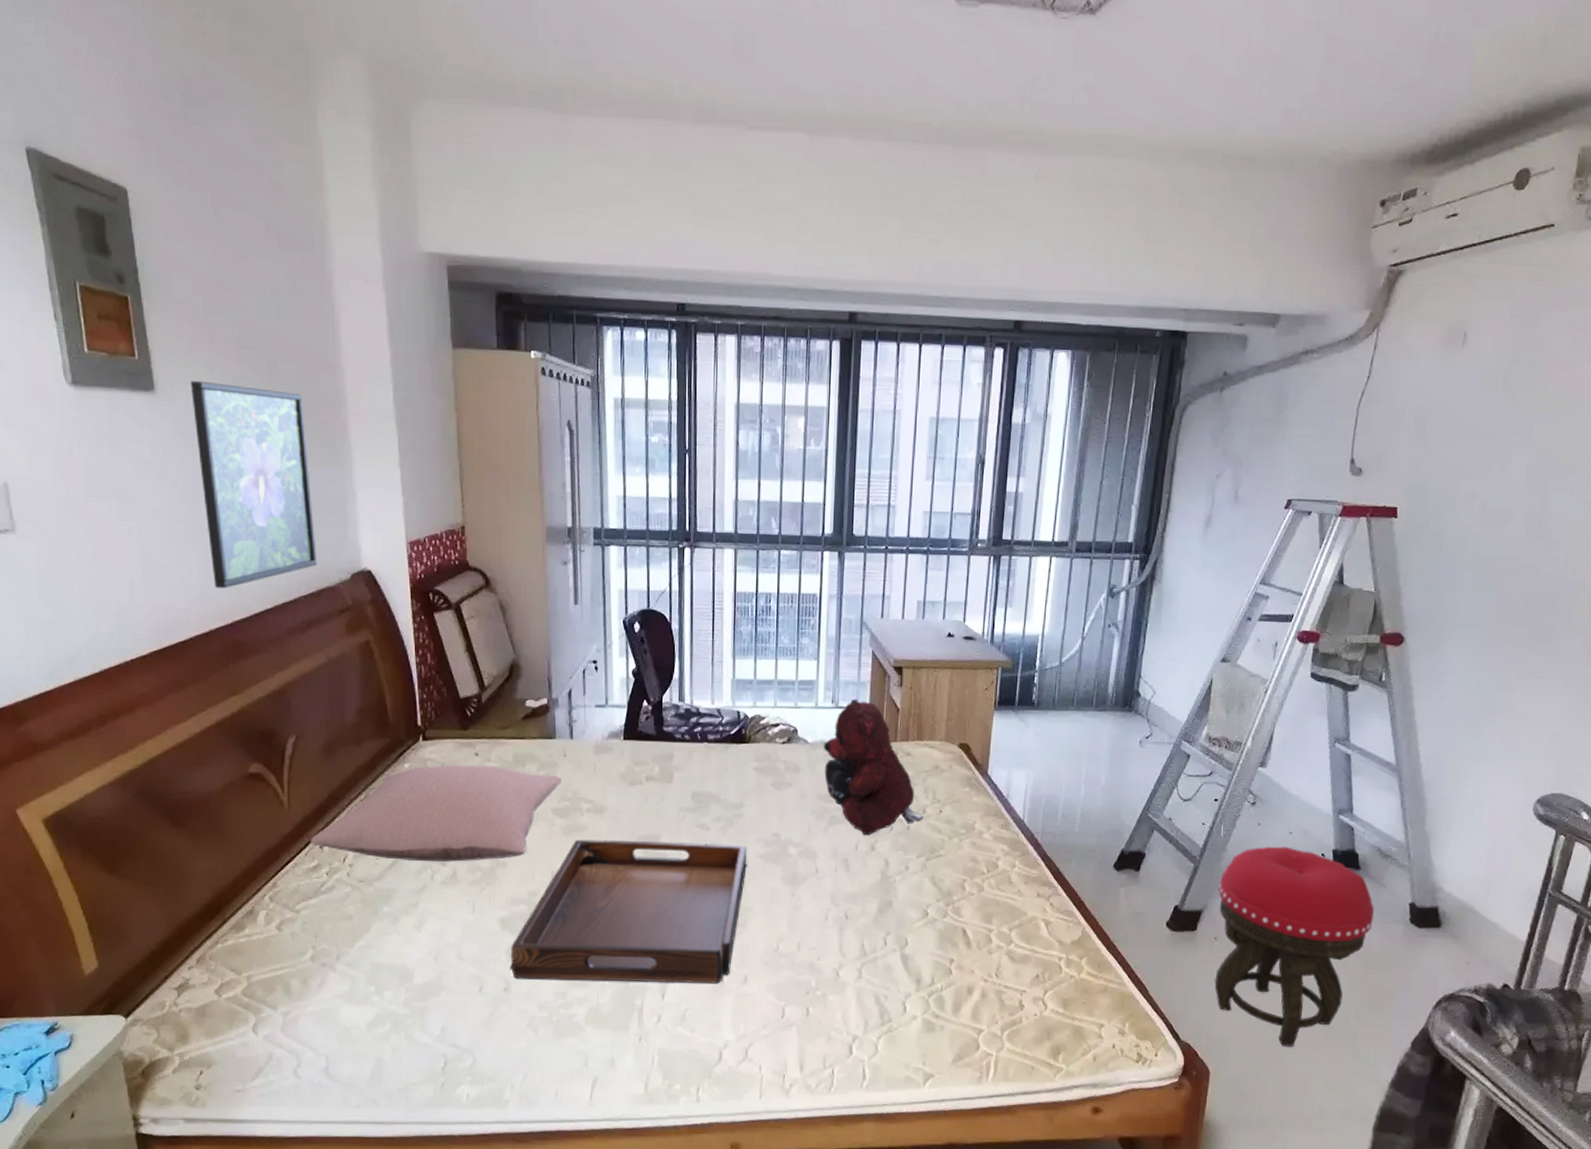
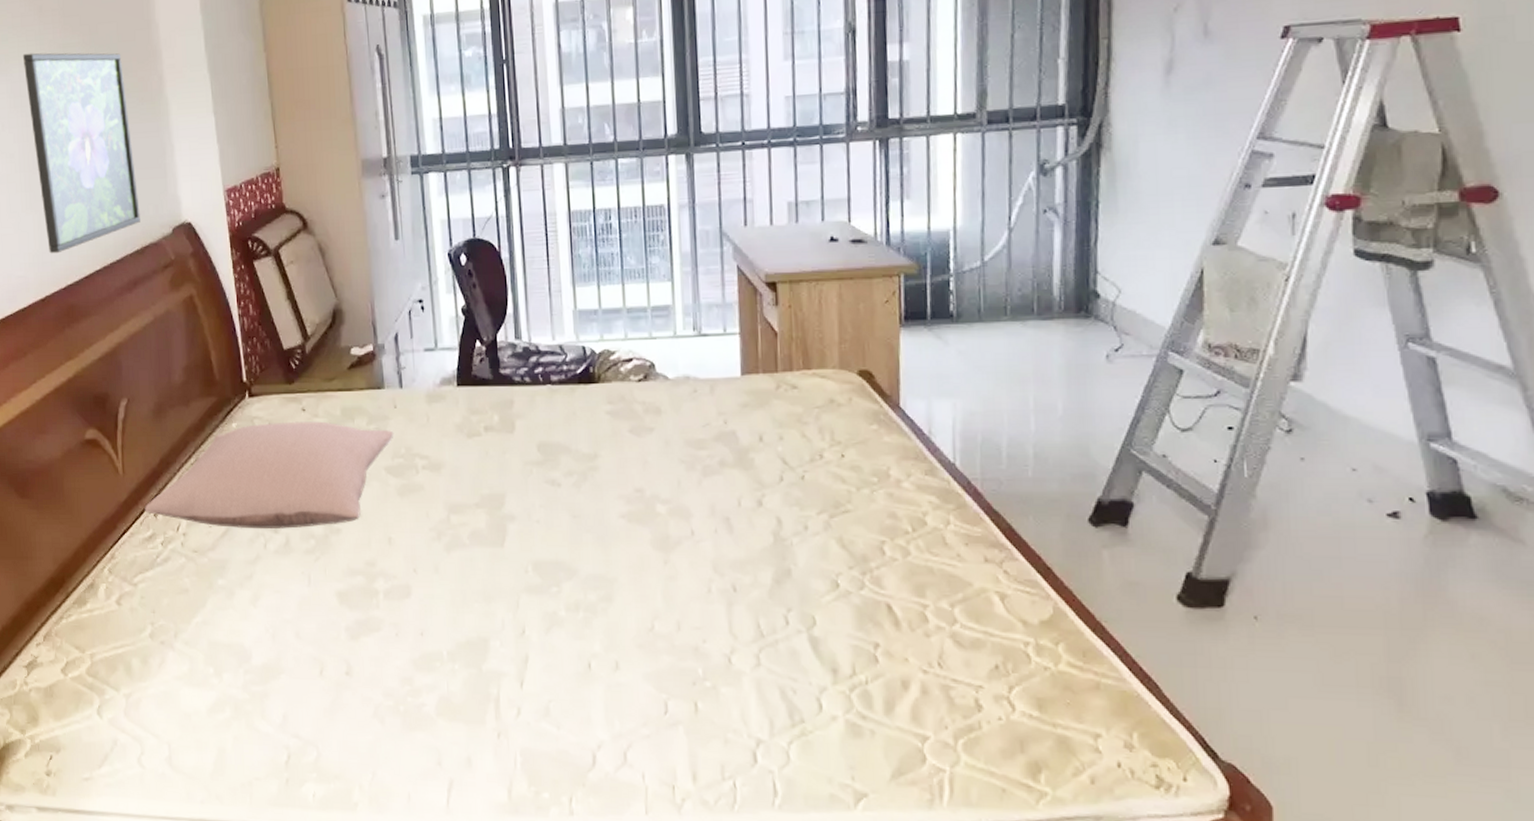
serving tray: present [510,839,747,984] -> none [350,500,608,670]
teddy bear: present [823,698,924,836] -> none [687,323,821,488]
stool: present [1214,846,1374,1047] -> none [1250,489,1513,776]

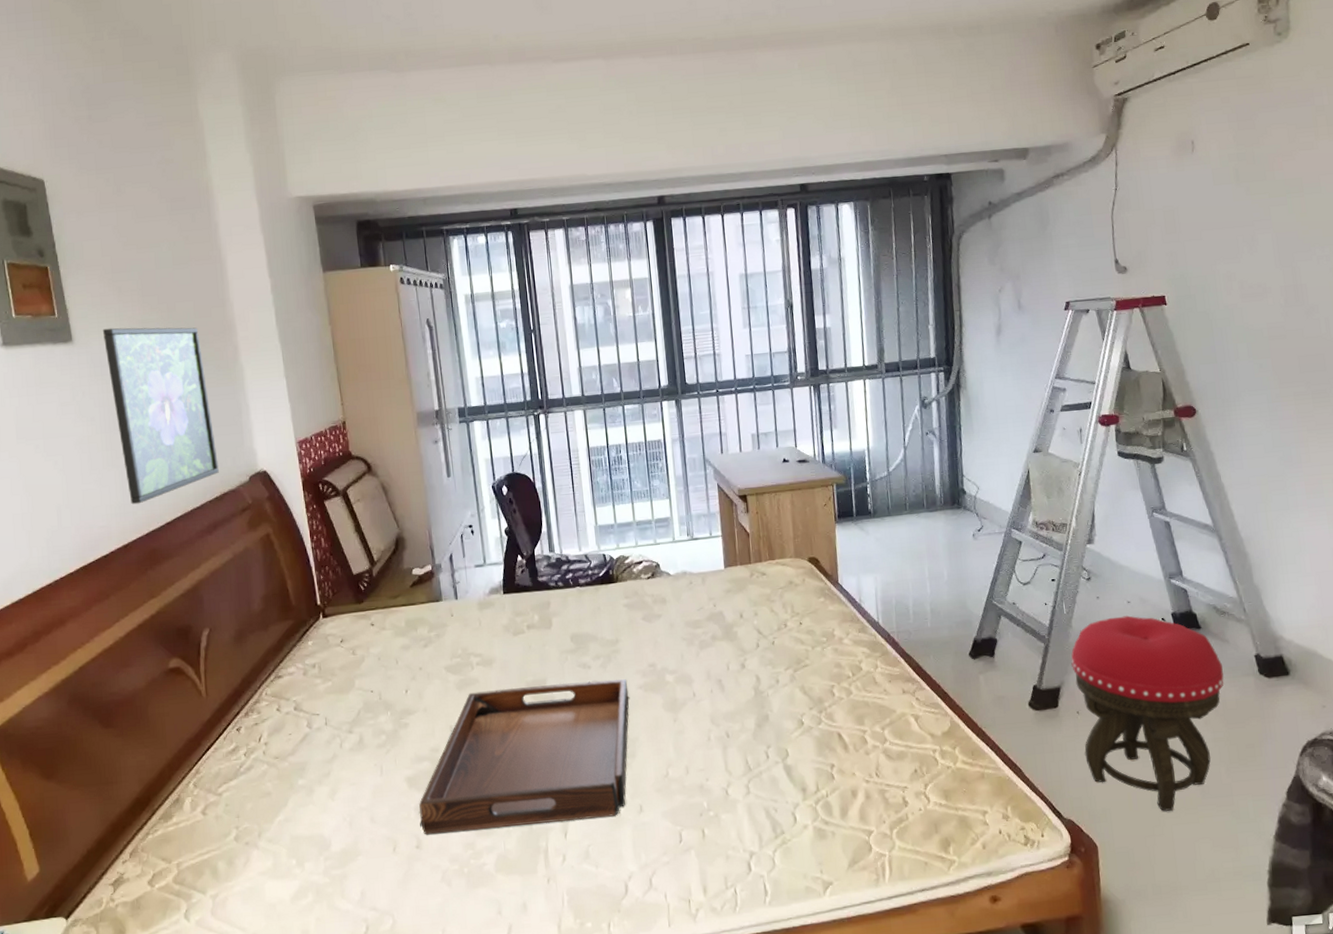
pillow: present [144,421,394,529] -> none [227,633,452,733]
serving tray: none [350,500,608,670] -> present [419,679,629,835]
stool: none [1250,489,1513,776] -> present [1071,615,1225,812]

